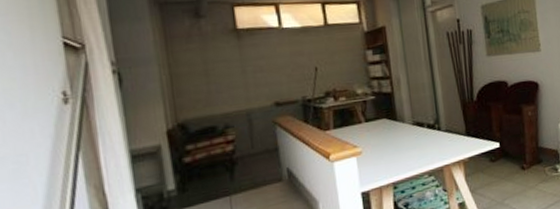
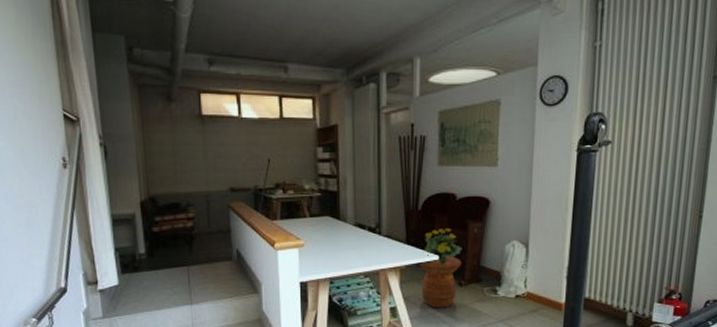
side table: none [480,141,522,196] -> present [418,255,462,309]
flowering plant: none [483,115,520,151] -> present [422,228,462,264]

